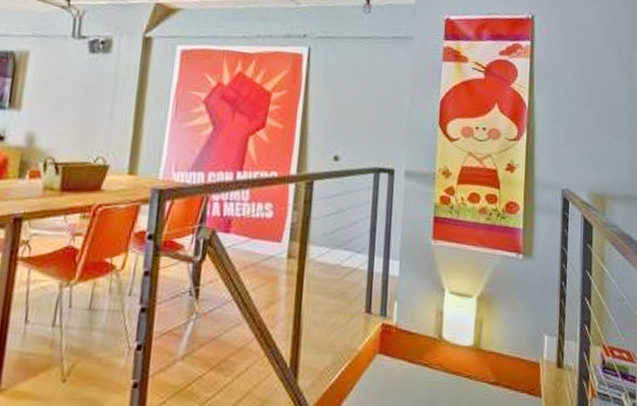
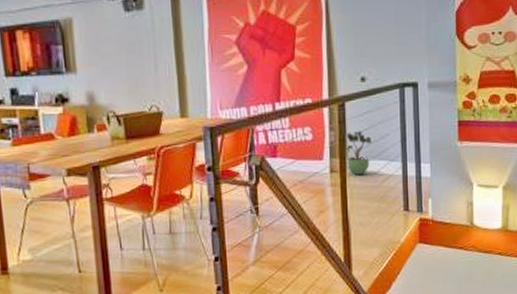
potted plant: none [306,213,338,264] -> present [346,130,372,175]

